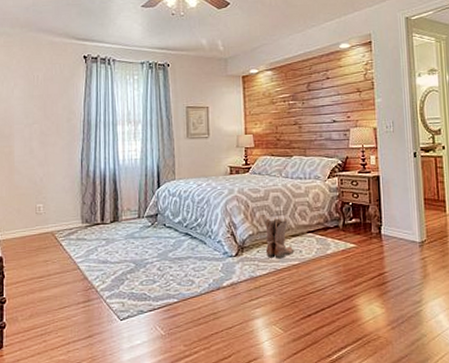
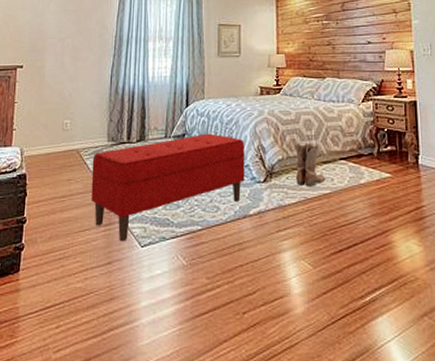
bench: none [68,212,217,316] -> present [91,133,245,242]

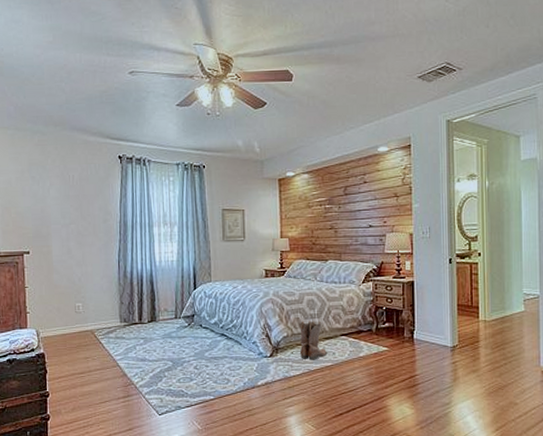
bench: present [91,133,245,242] -> none [107,313,252,411]

